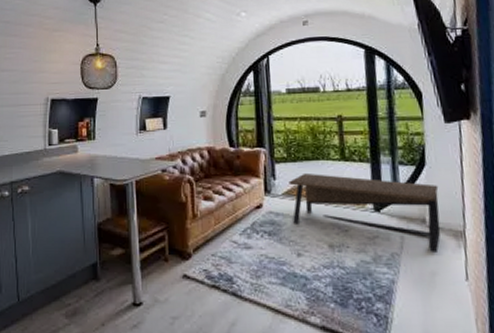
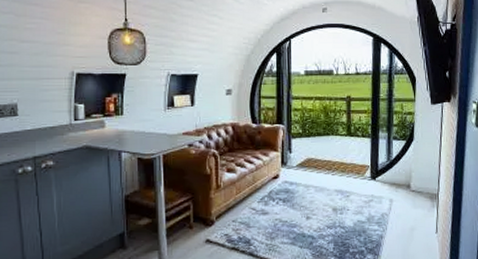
bench: present [288,172,441,252] -> none [302,146,422,212]

